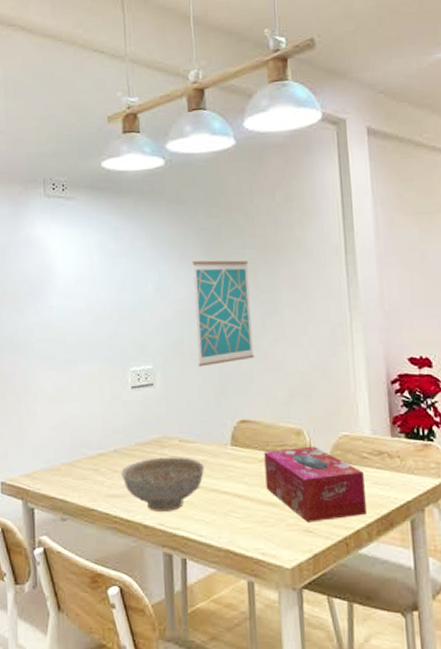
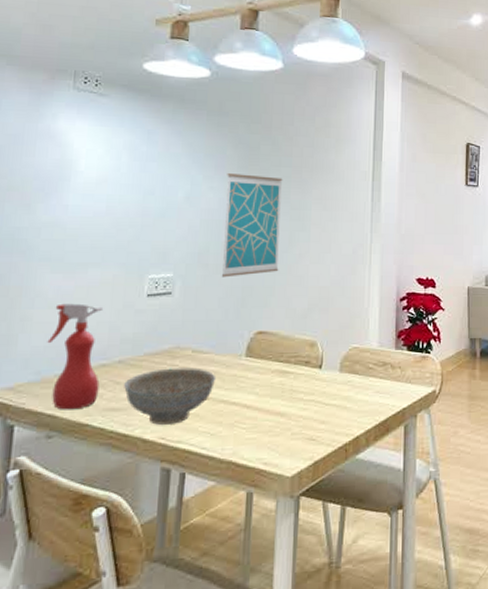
spray bottle: none [51,397,100,496] -> present [47,303,102,410]
tissue box: present [264,446,367,523] -> none [276,357,368,431]

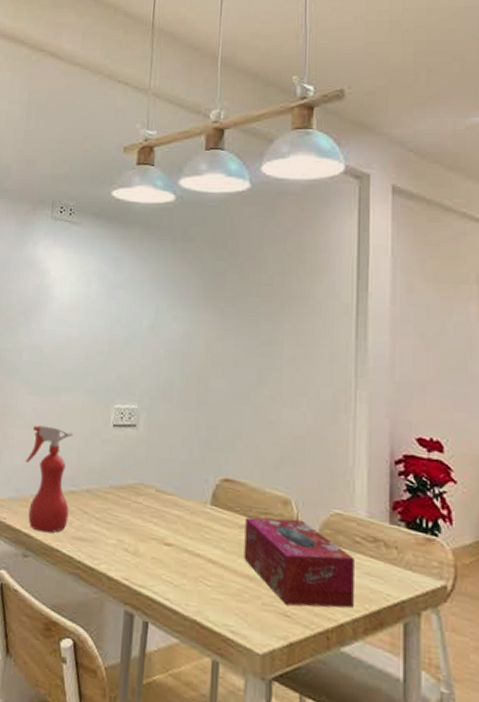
decorative bowl: present [124,367,216,426] -> none [91,504,180,567]
wall art: present [221,173,283,278] -> none [185,302,251,415]
tissue box: none [276,357,368,431] -> present [244,517,354,609]

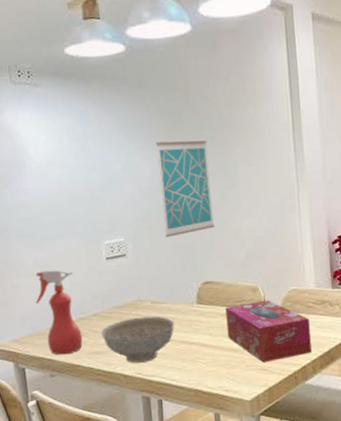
decorative bowl: none [91,504,180,567] -> present [101,316,175,363]
wall art: none [185,302,251,415] -> present [155,140,215,238]

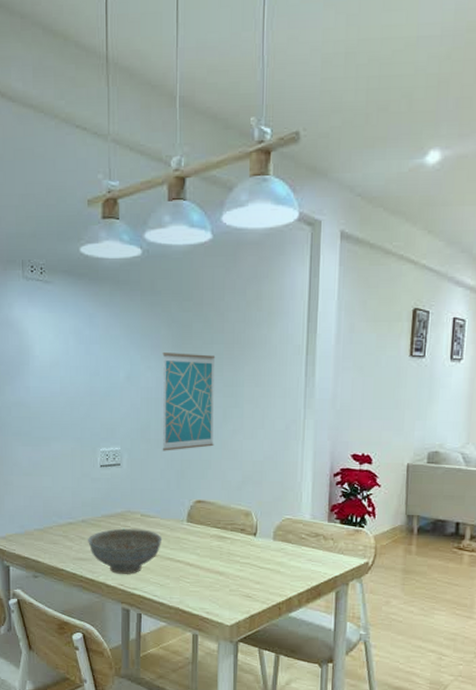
spray bottle: present [35,270,83,355] -> none [26,471,69,557]
tissue box: present [225,300,312,363] -> none [215,526,300,590]

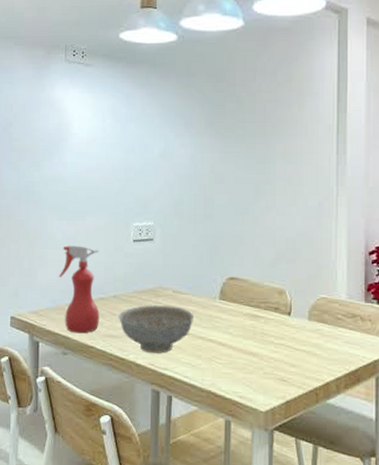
spray bottle: none [26,471,69,557] -> present [59,245,100,334]
wall art: present [162,353,216,451] -> none [195,131,248,227]

